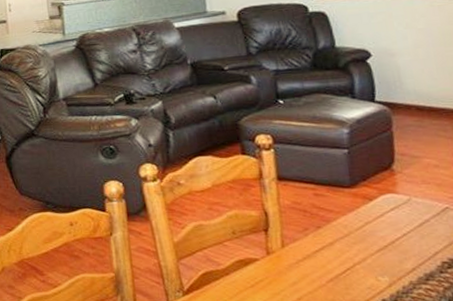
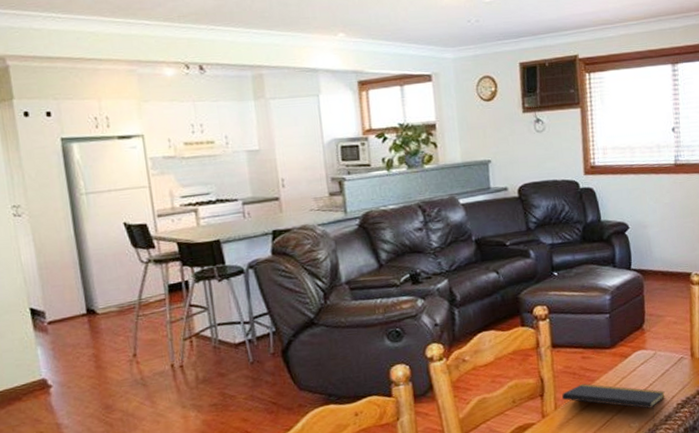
notepad: none [289,224,425,278] -> present [561,384,665,421]

